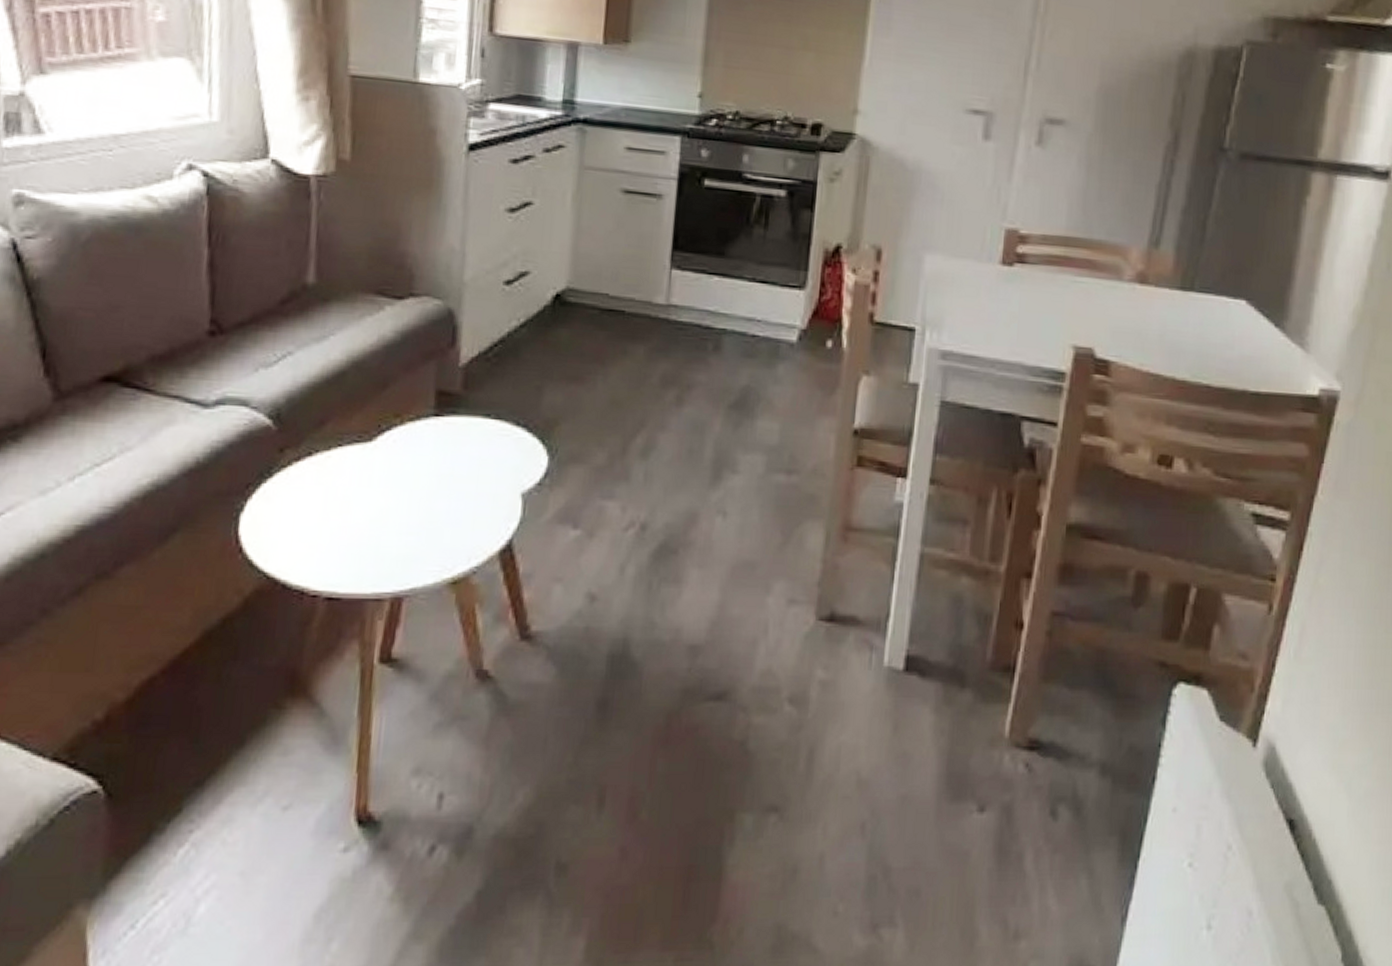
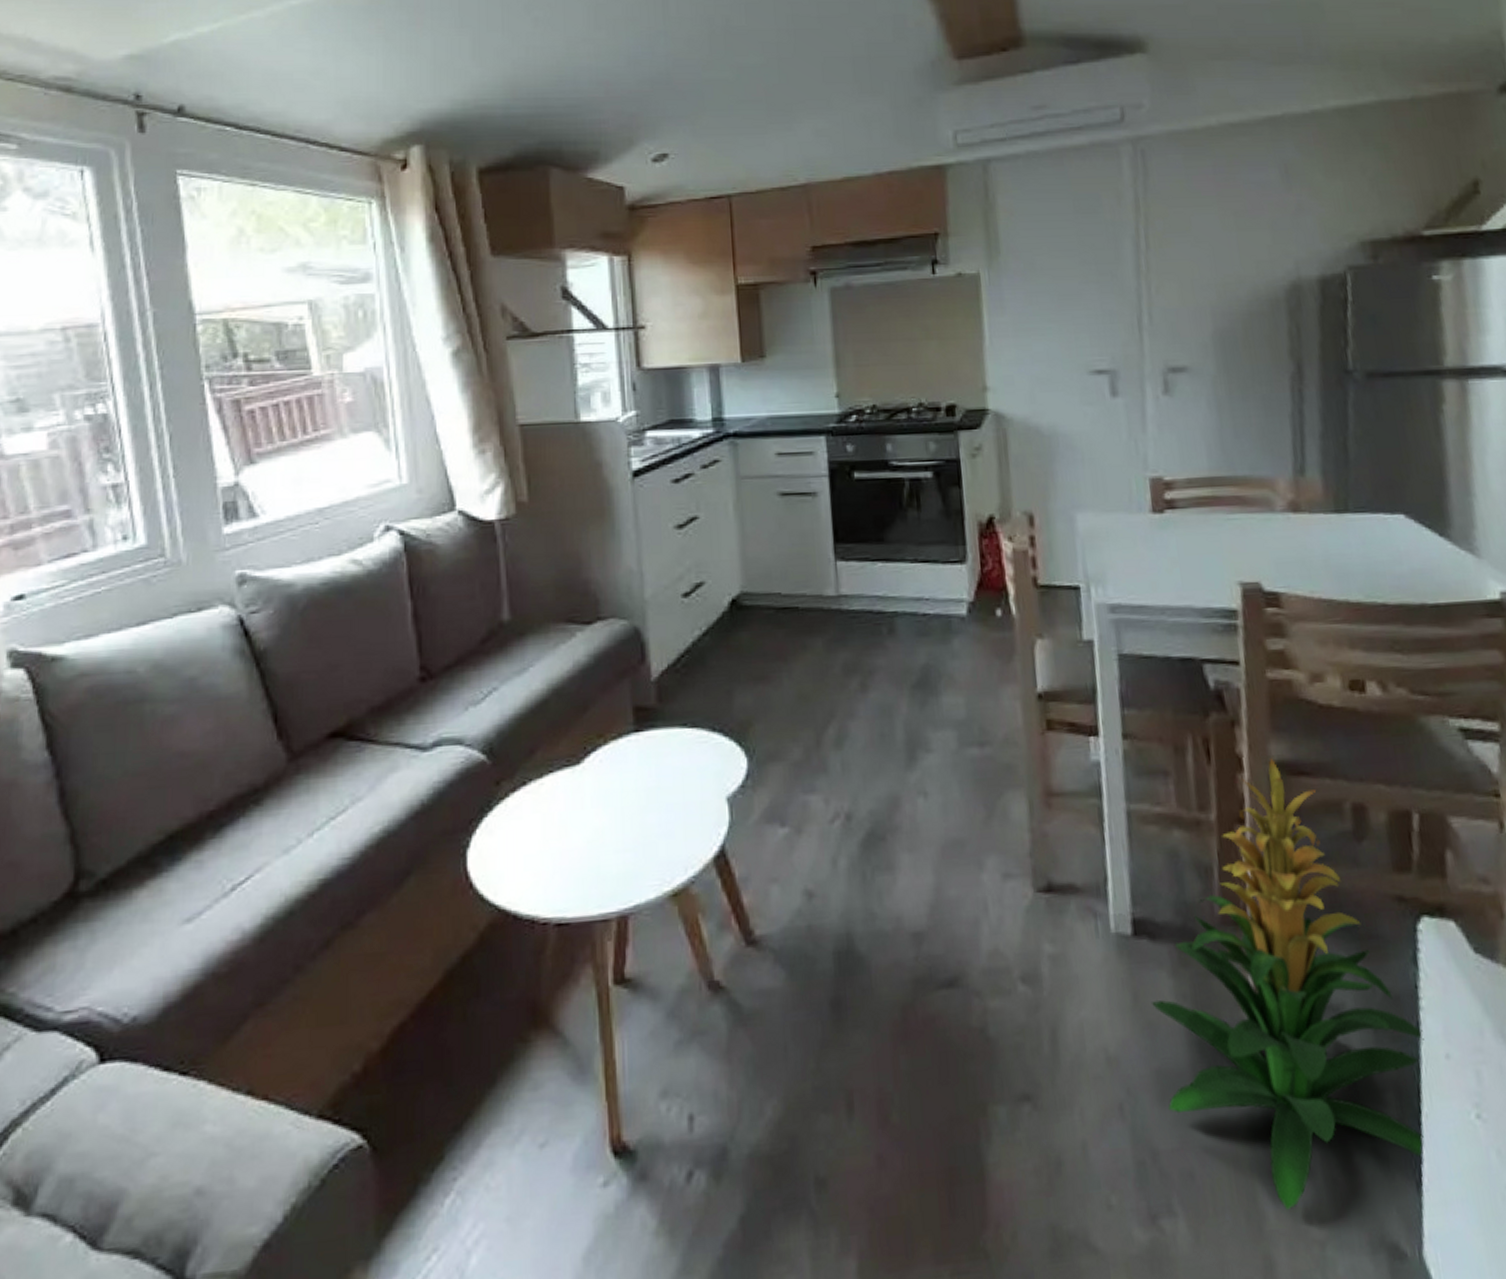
indoor plant: none [907,518,1157,931] -> present [1151,757,1424,1211]

